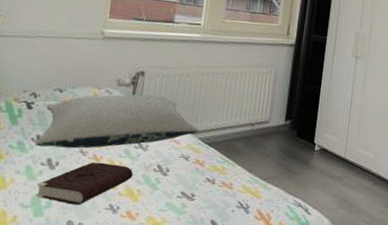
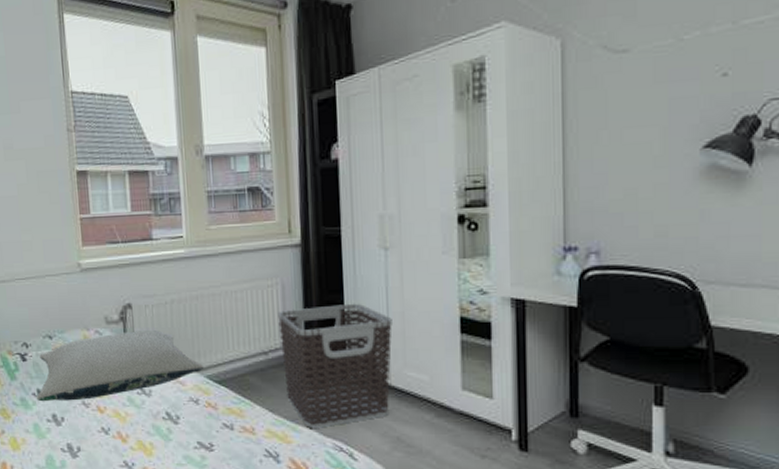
book: present [35,161,133,205] -> none [47,413,142,464]
clothes hamper: none [263,93,354,187] -> present [278,303,392,428]

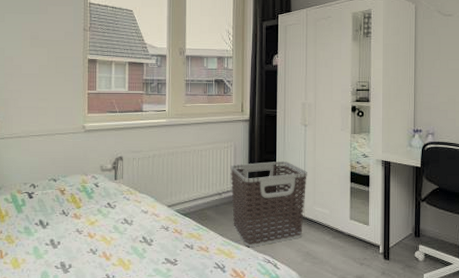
pillow: present [36,329,204,402] -> none [38,176,175,230]

